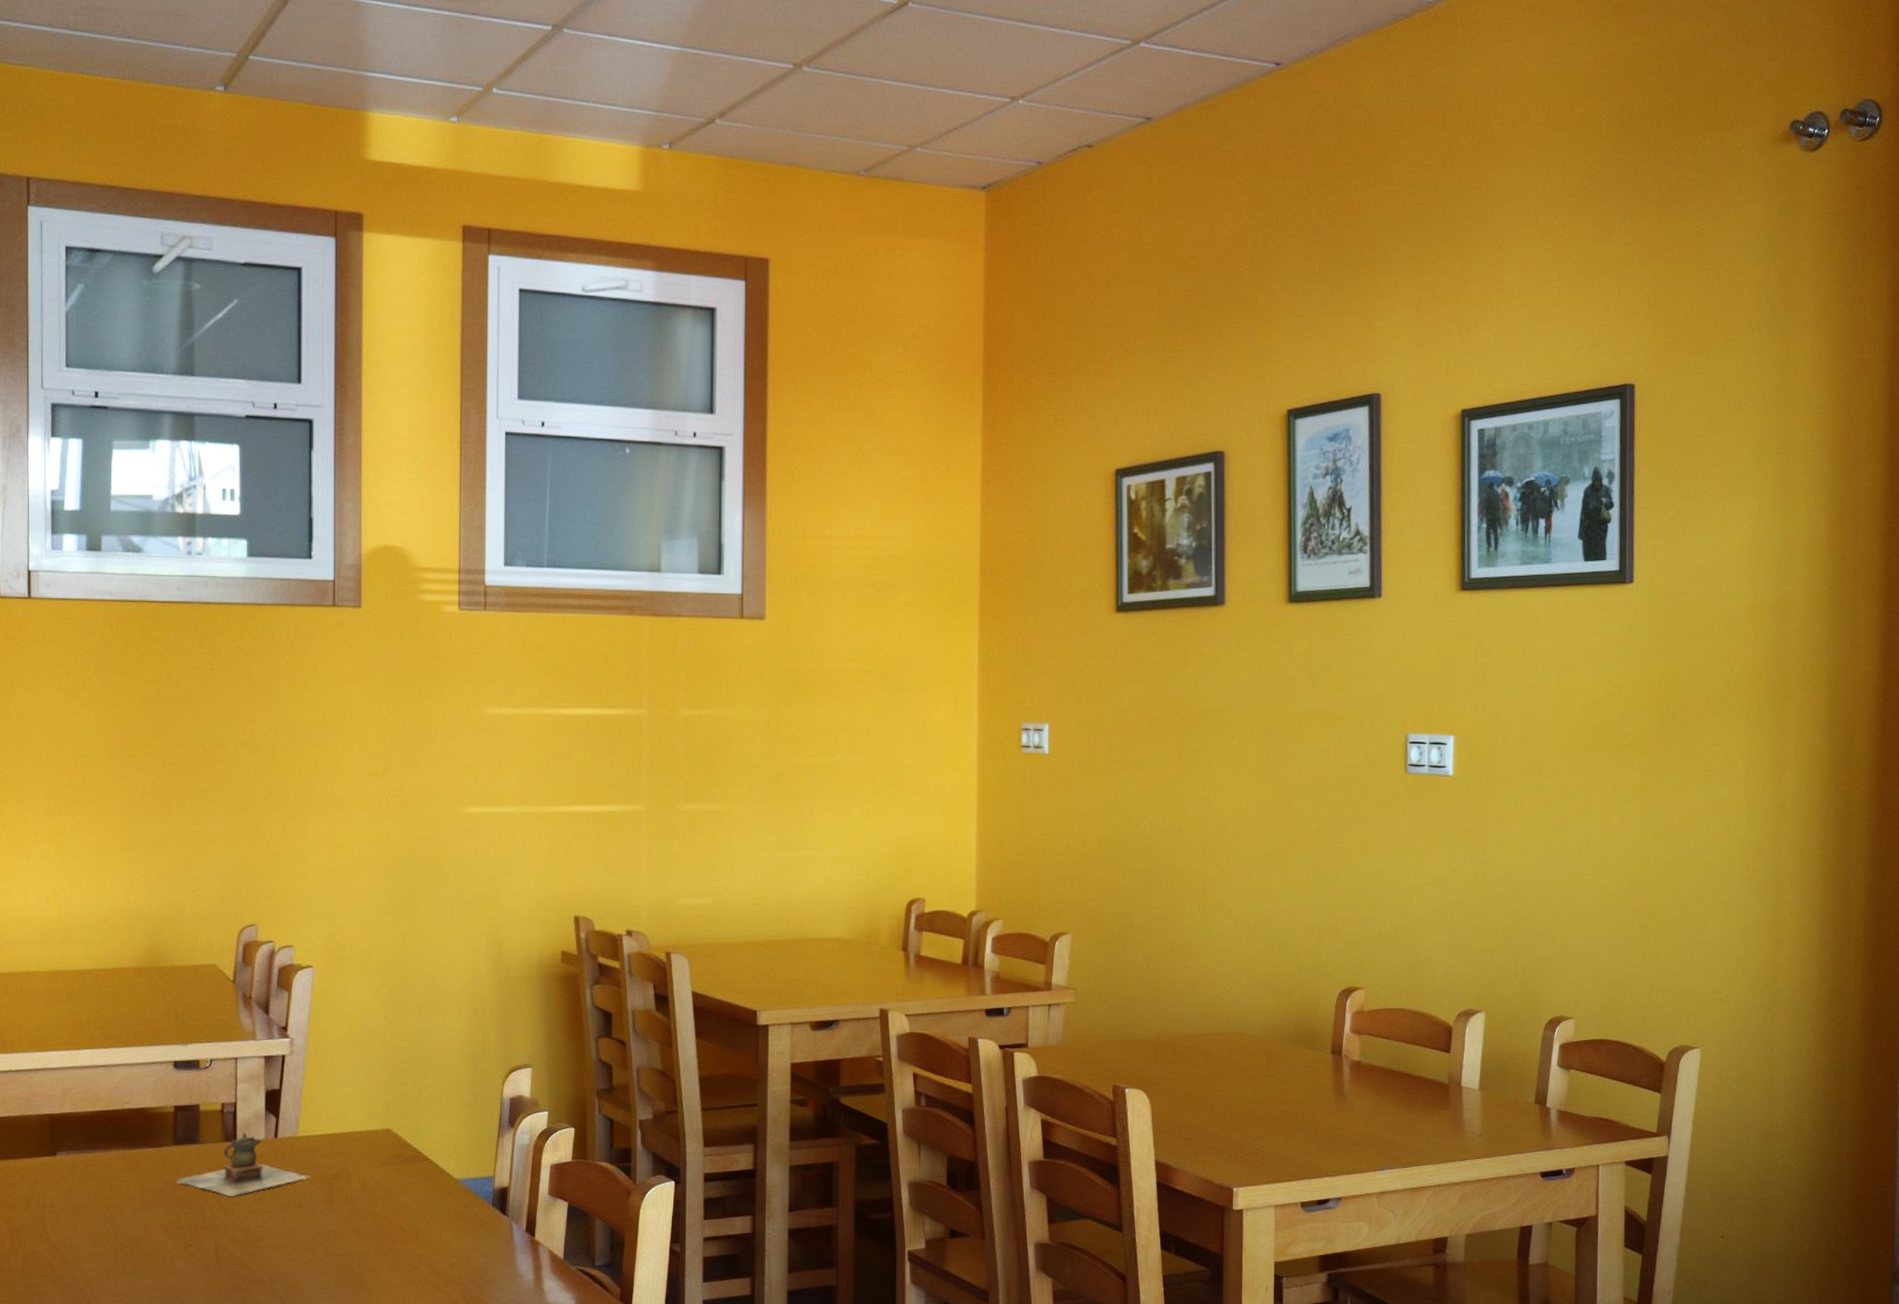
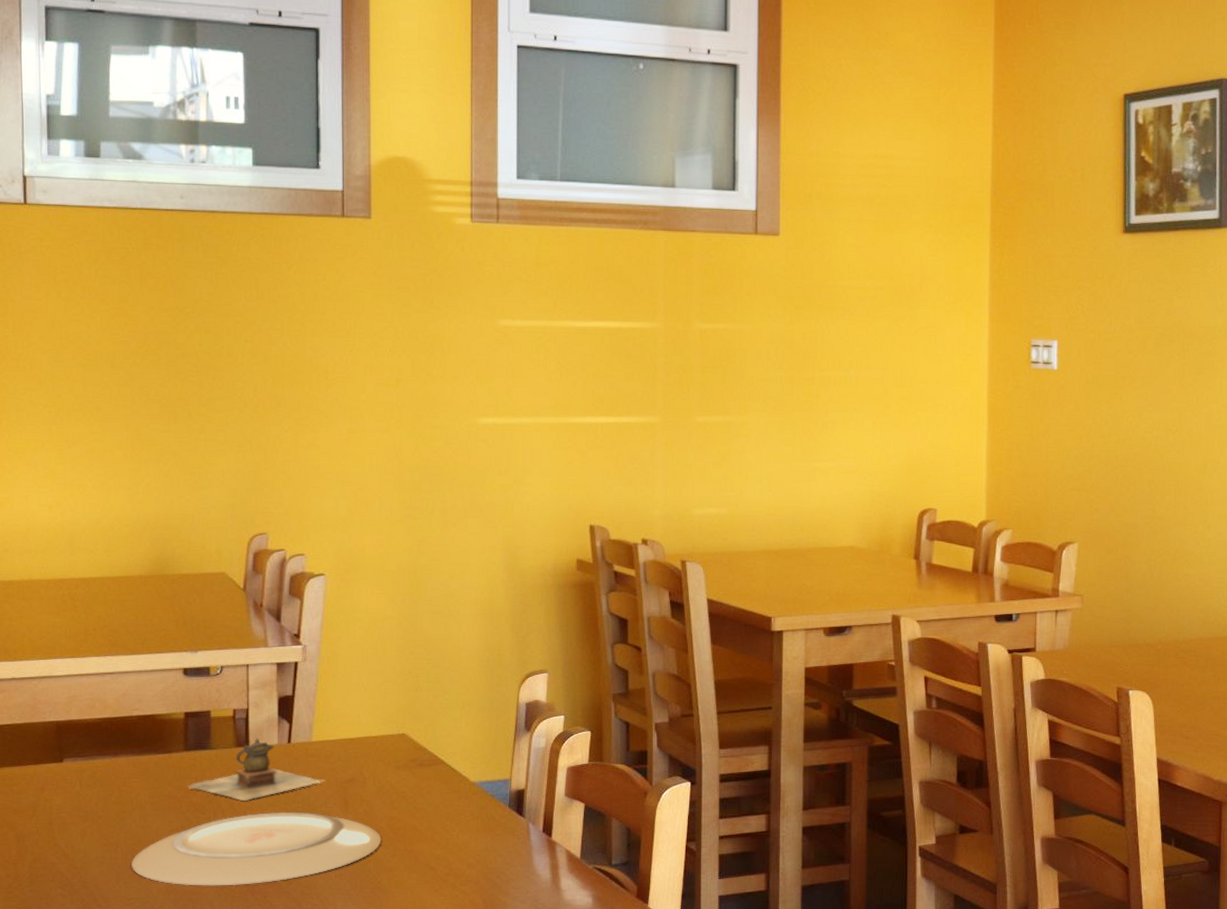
plate: none [121,1208,365,1284] -> present [131,811,381,886]

